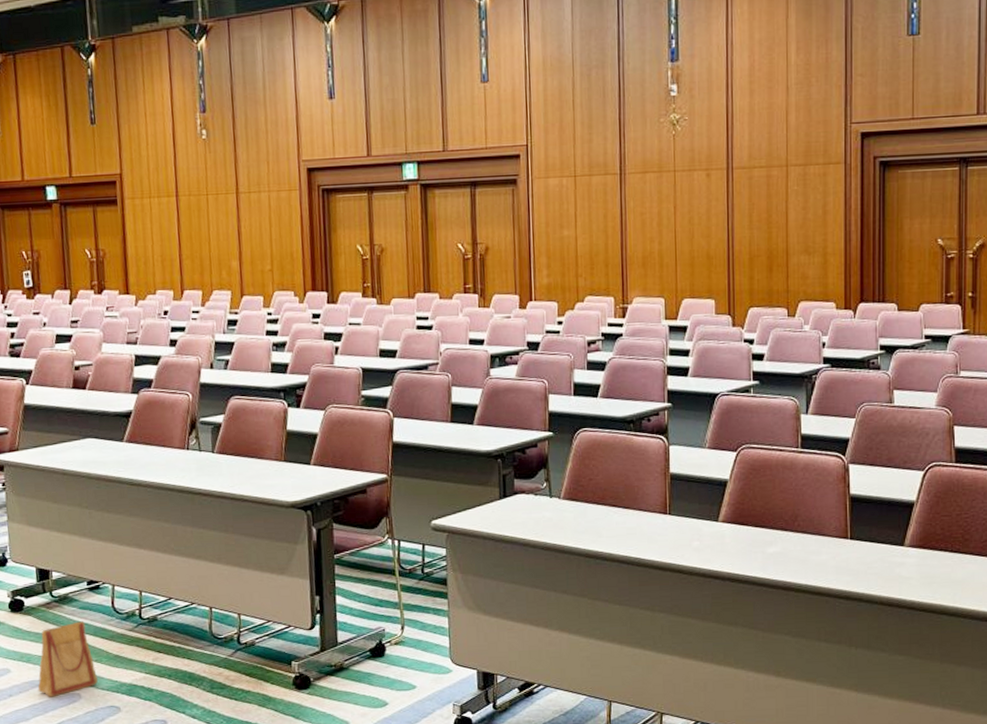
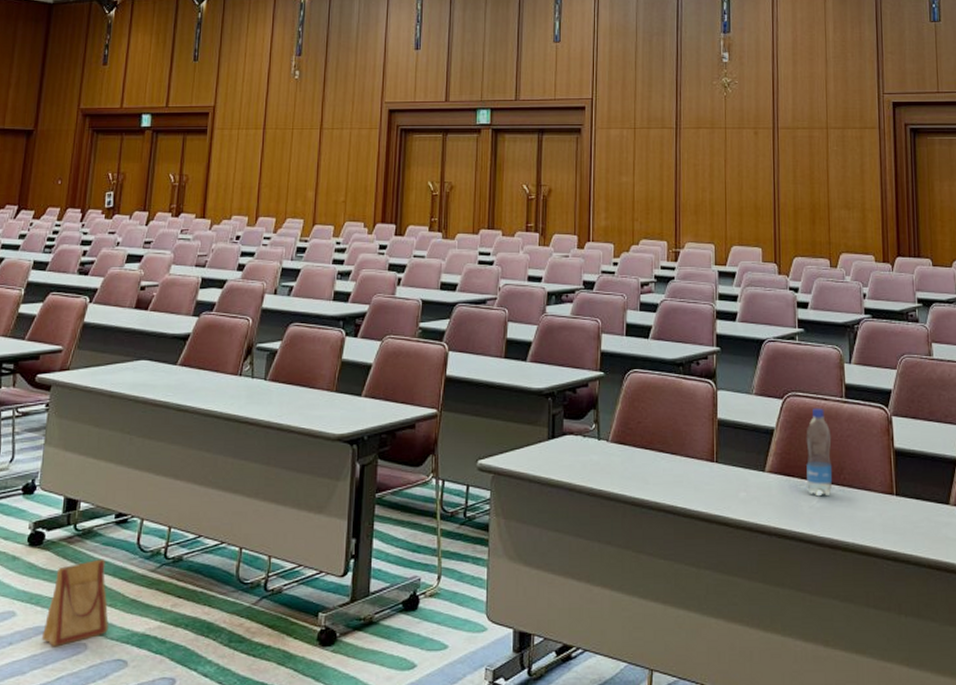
bottle: none [760,458,787,543] -> present [806,408,833,497]

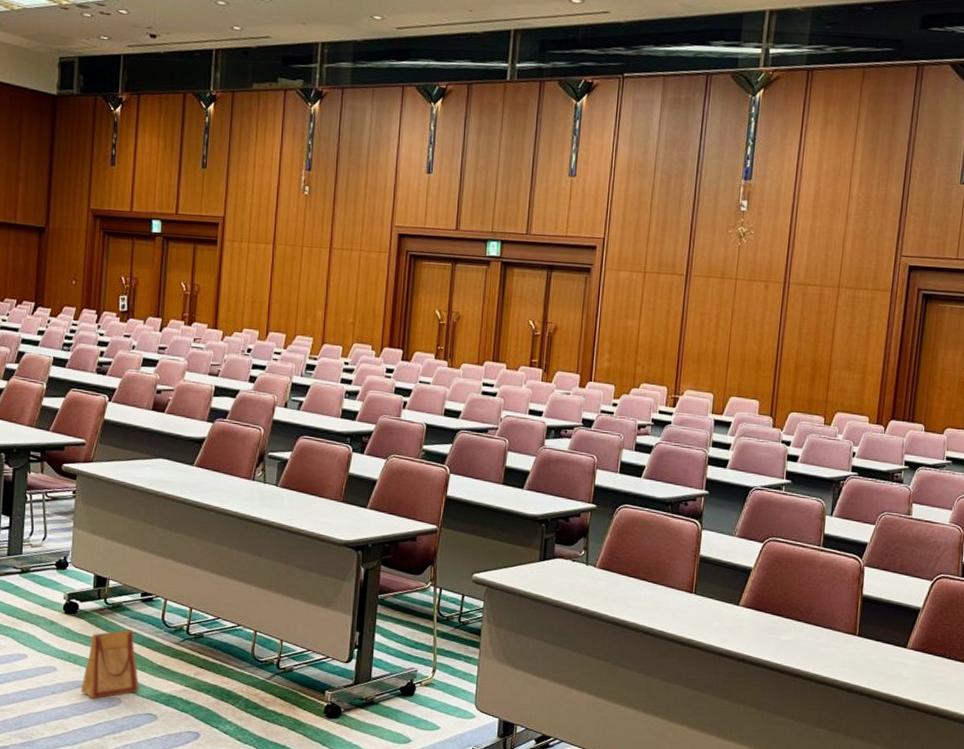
bottle: present [806,408,833,497] -> none [776,553,805,632]

